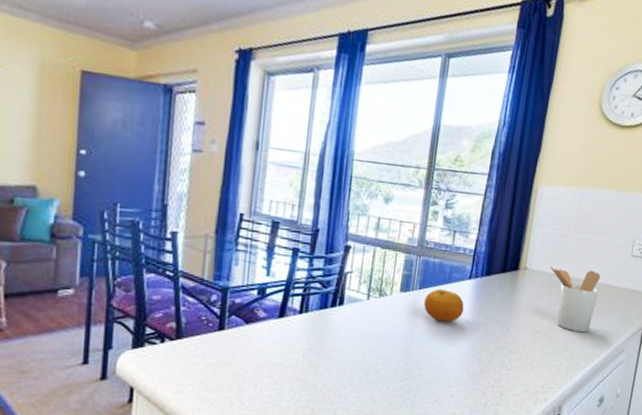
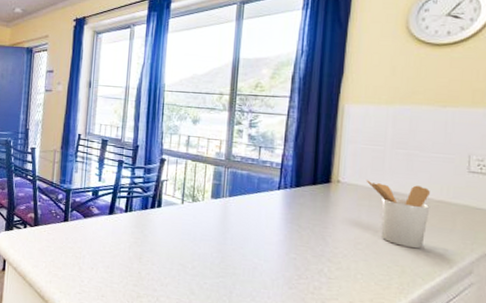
fruit: present [424,289,464,322] -> none [235,197,275,228]

